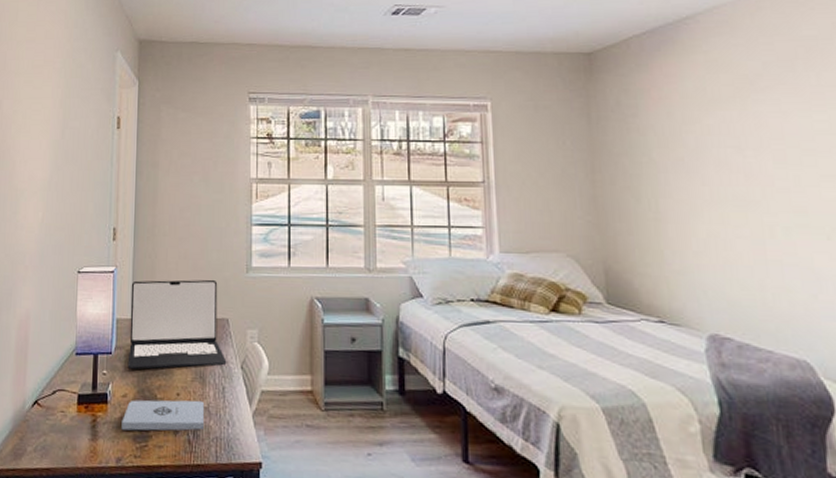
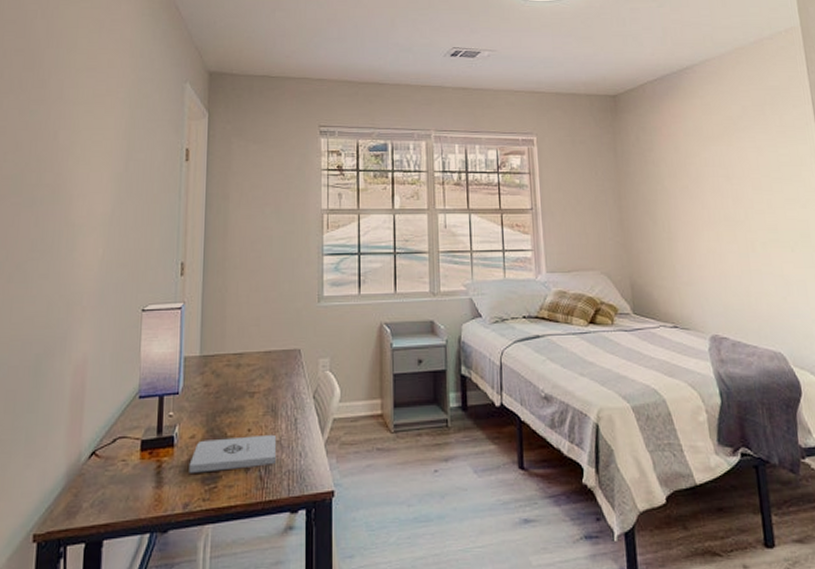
laptop: present [127,279,227,370] -> none [195,310,299,408]

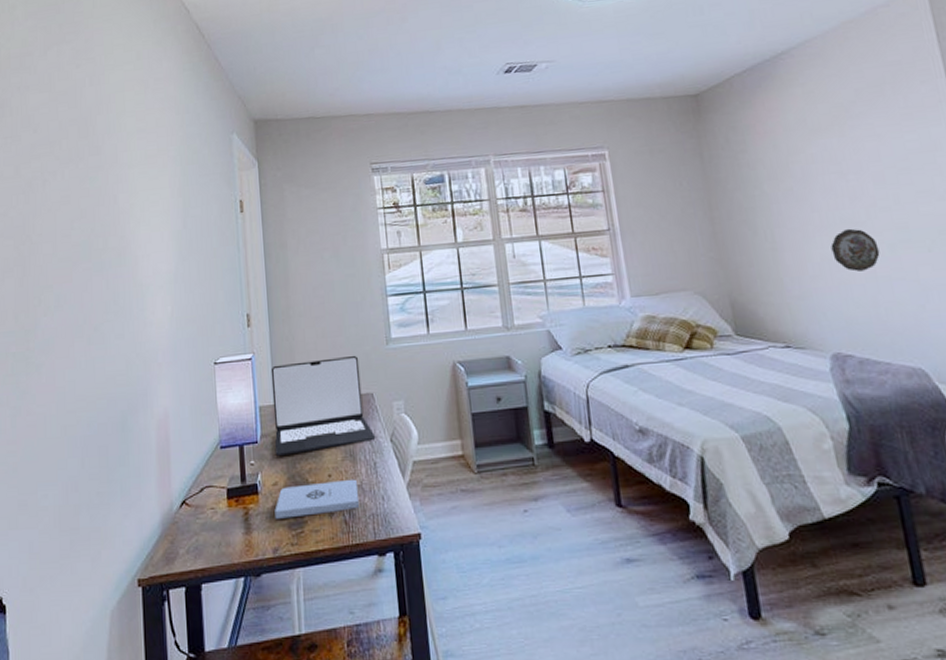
laptop: none [195,310,299,408] -> present [271,355,376,456]
decorative plate: none [715,226,754,264] -> present [831,228,880,272]

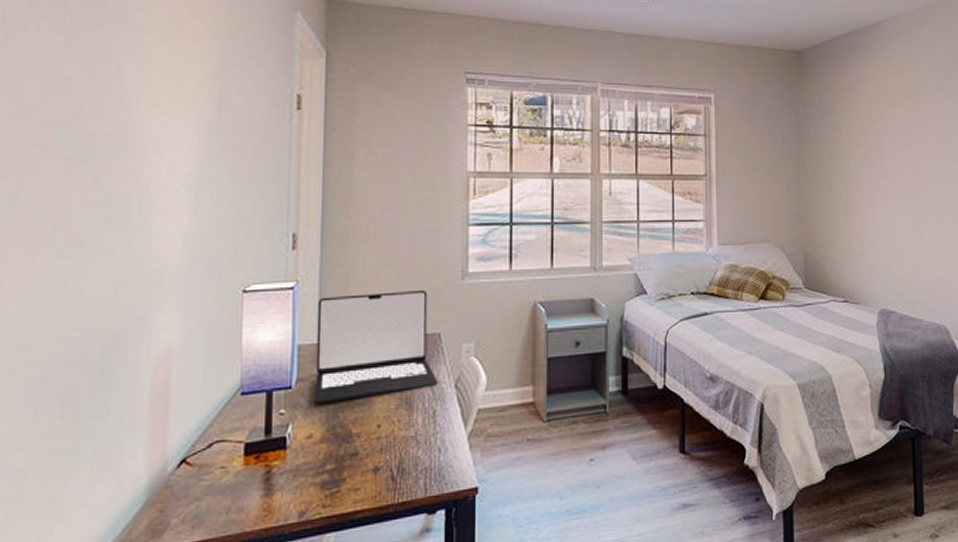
notepad: present [275,479,360,519] -> none [305,429,412,477]
decorative plate: present [831,228,880,272] -> none [891,196,927,236]

